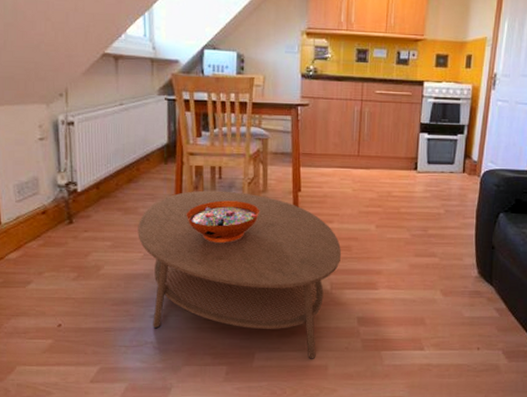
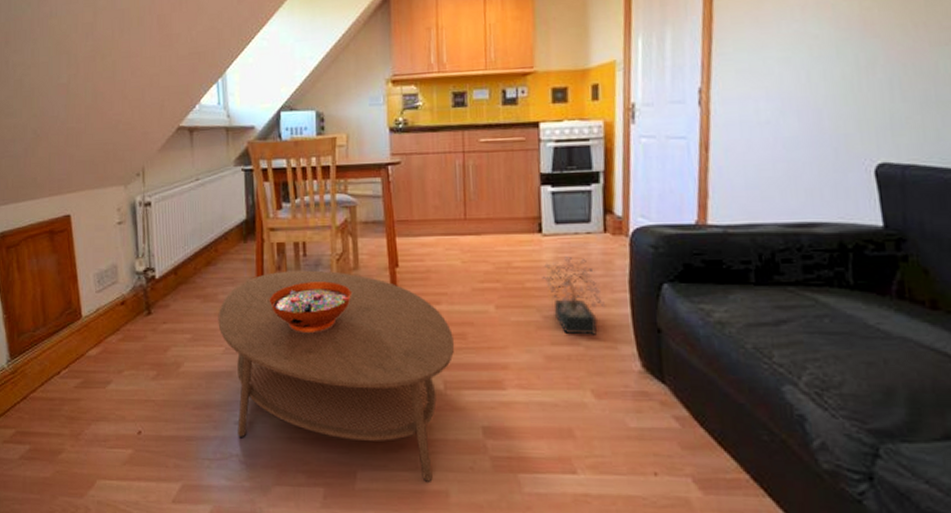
decorative plant: none [413,189,458,250] -> present [542,256,606,335]

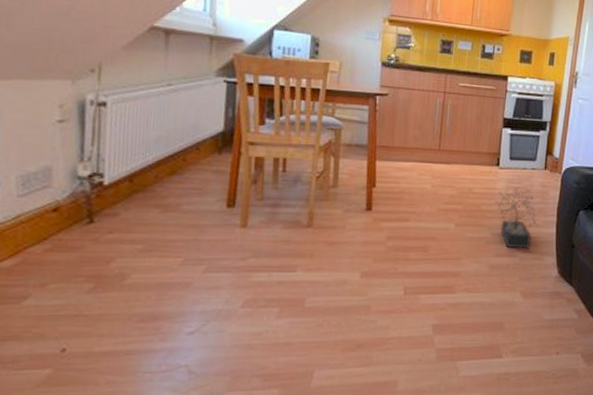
coffee table: present [218,270,455,482] -> none [178,184,418,375]
decorative bowl: present [269,281,353,332] -> none [240,196,329,244]

